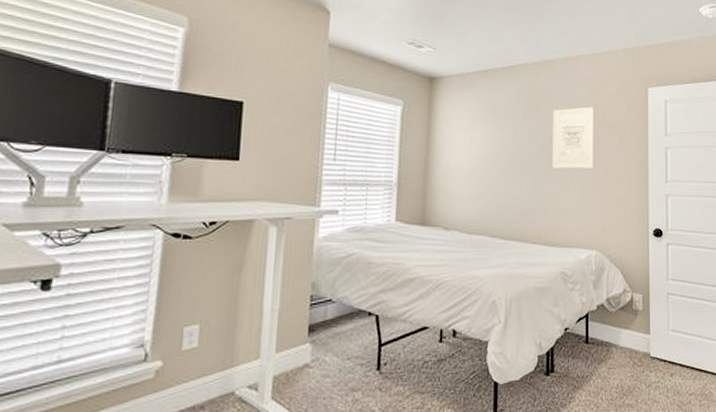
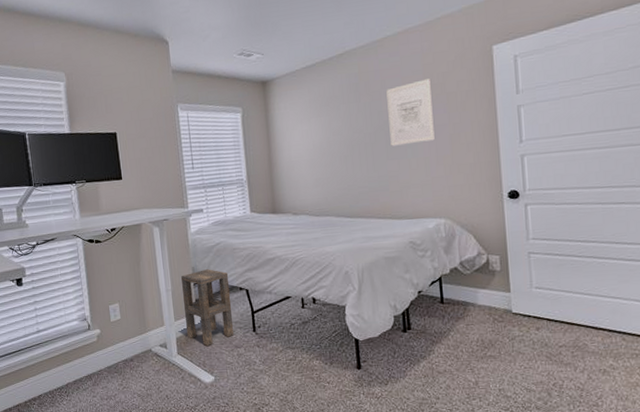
side table: none [290,286,357,389] -> present [181,269,235,347]

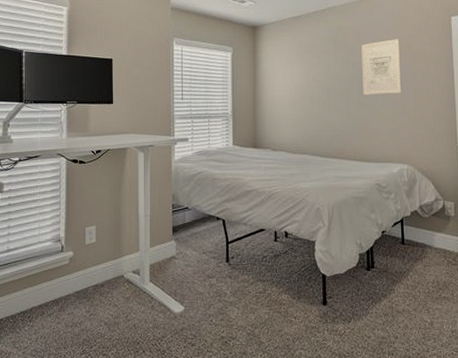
side table: present [181,269,235,347] -> none [161,197,208,275]

